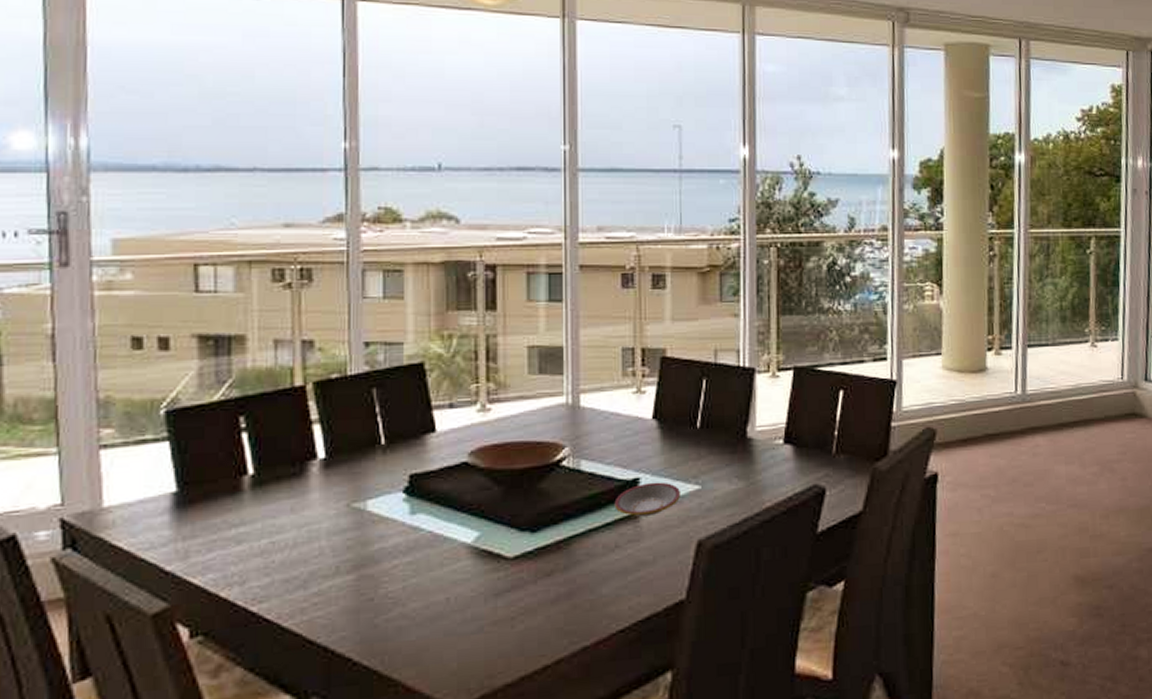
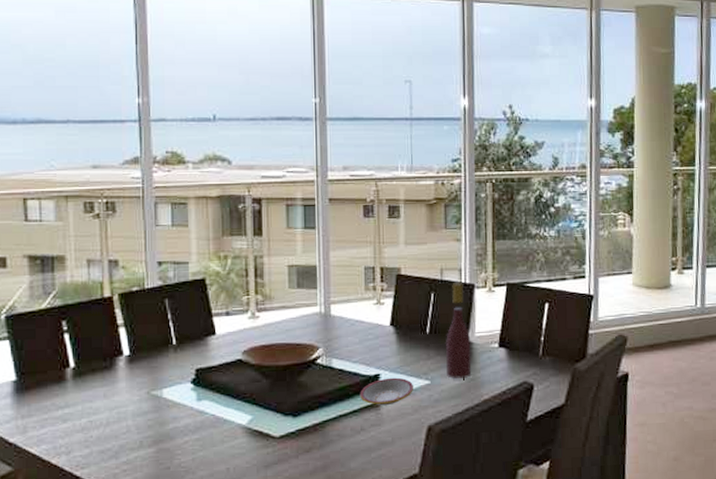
wine bottle: none [719,365,751,483] -> present [445,282,472,379]

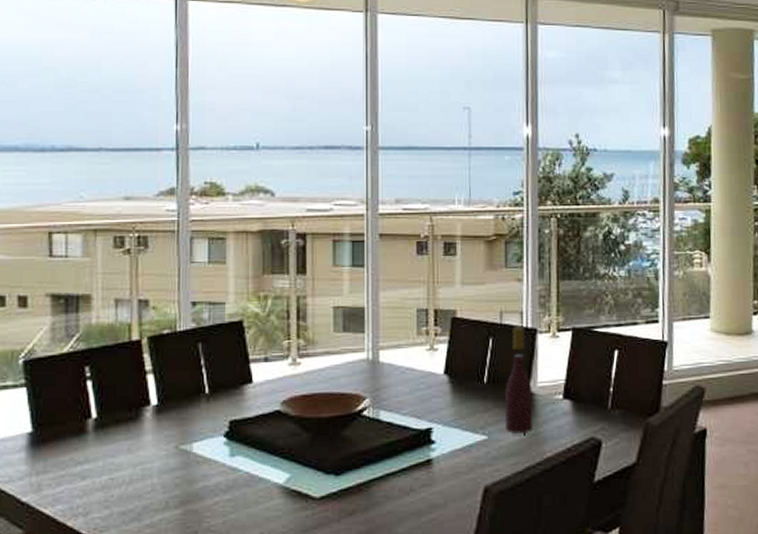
plate: present [360,377,413,406] -> none [409,432,469,464]

